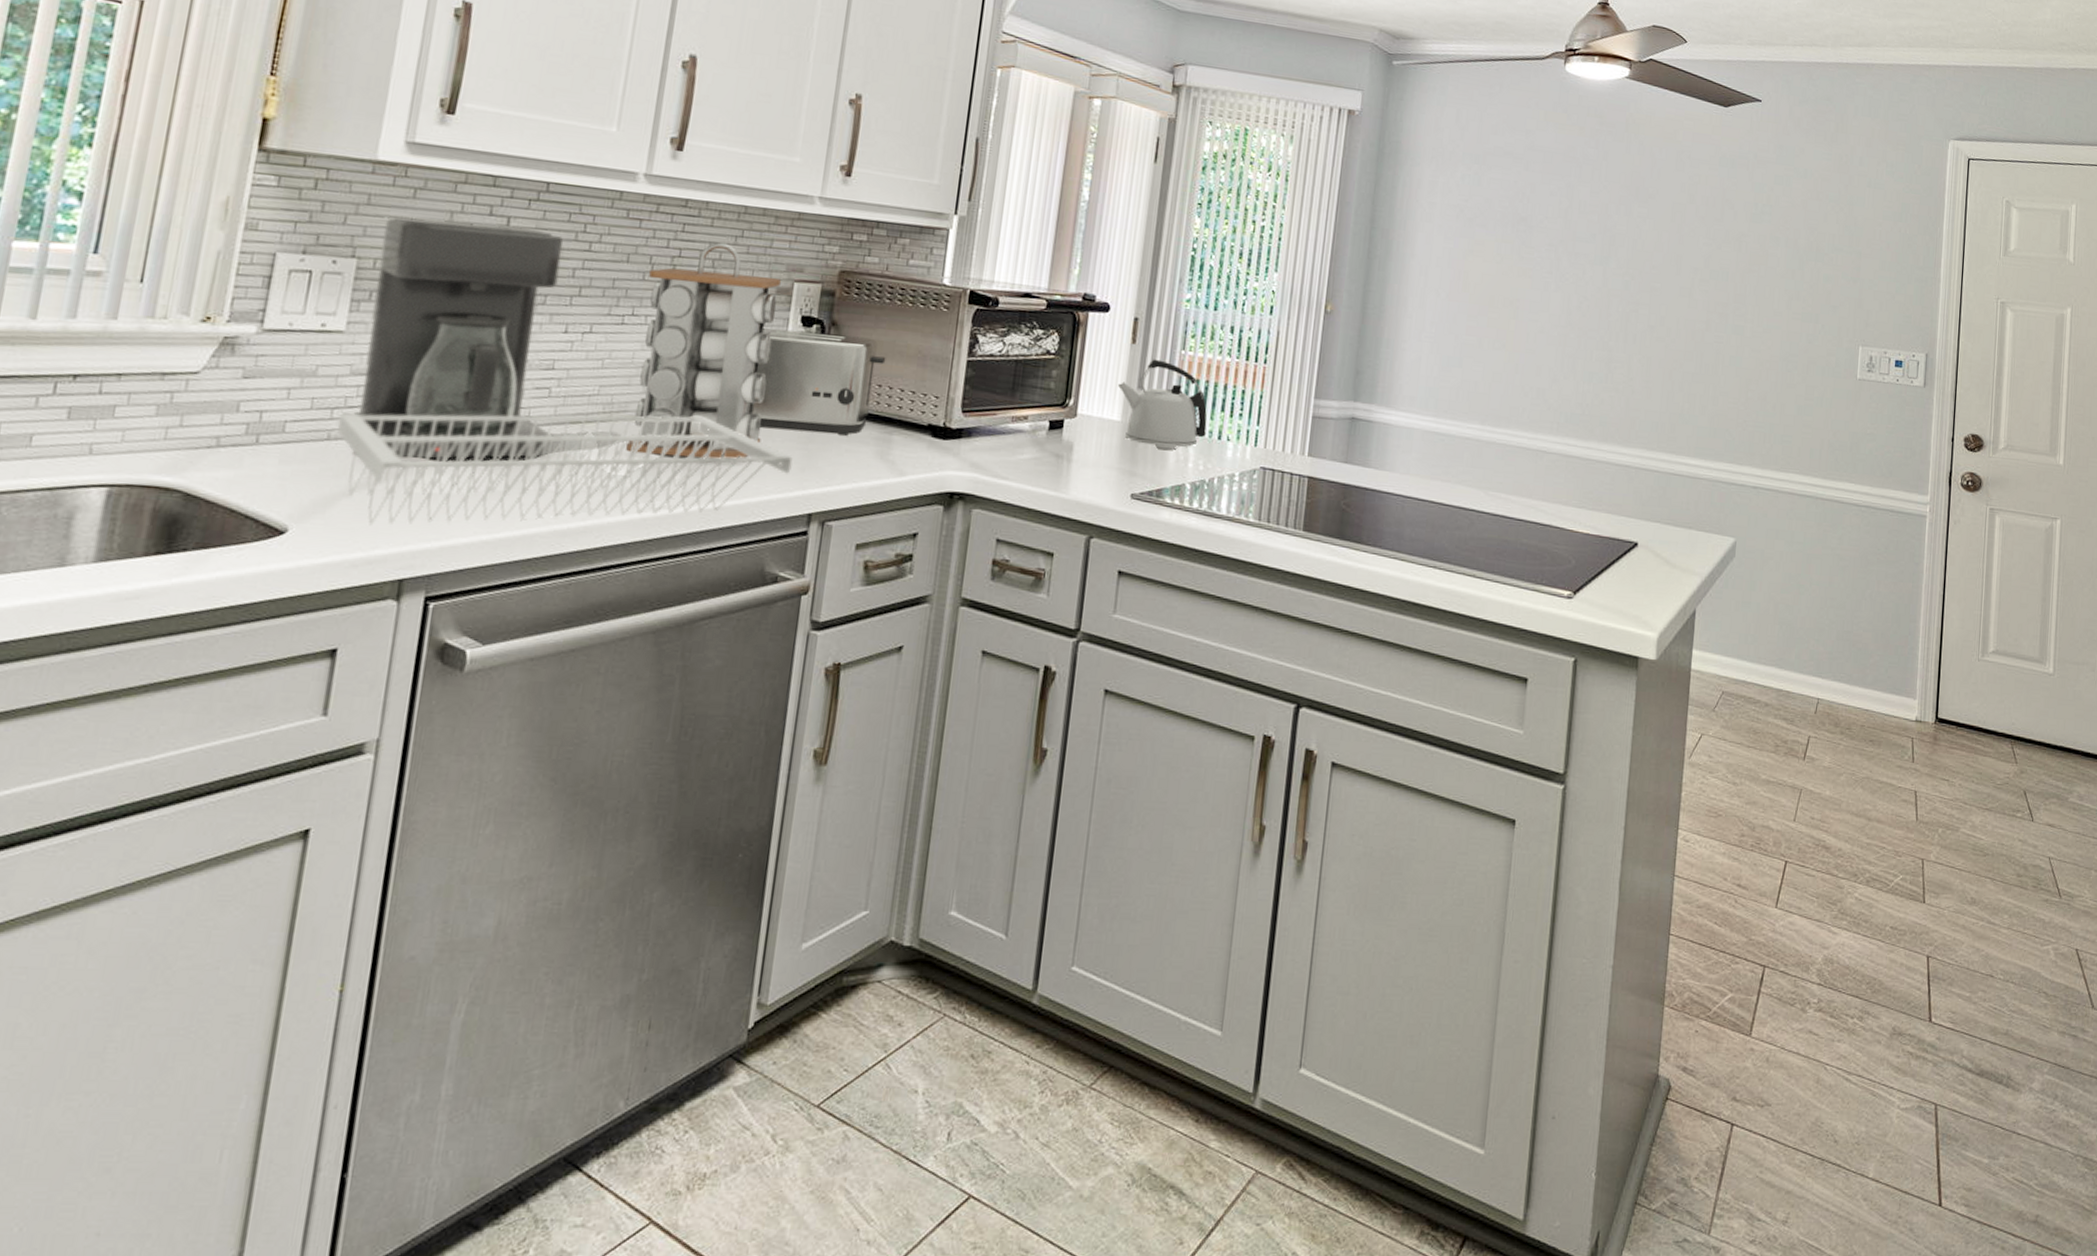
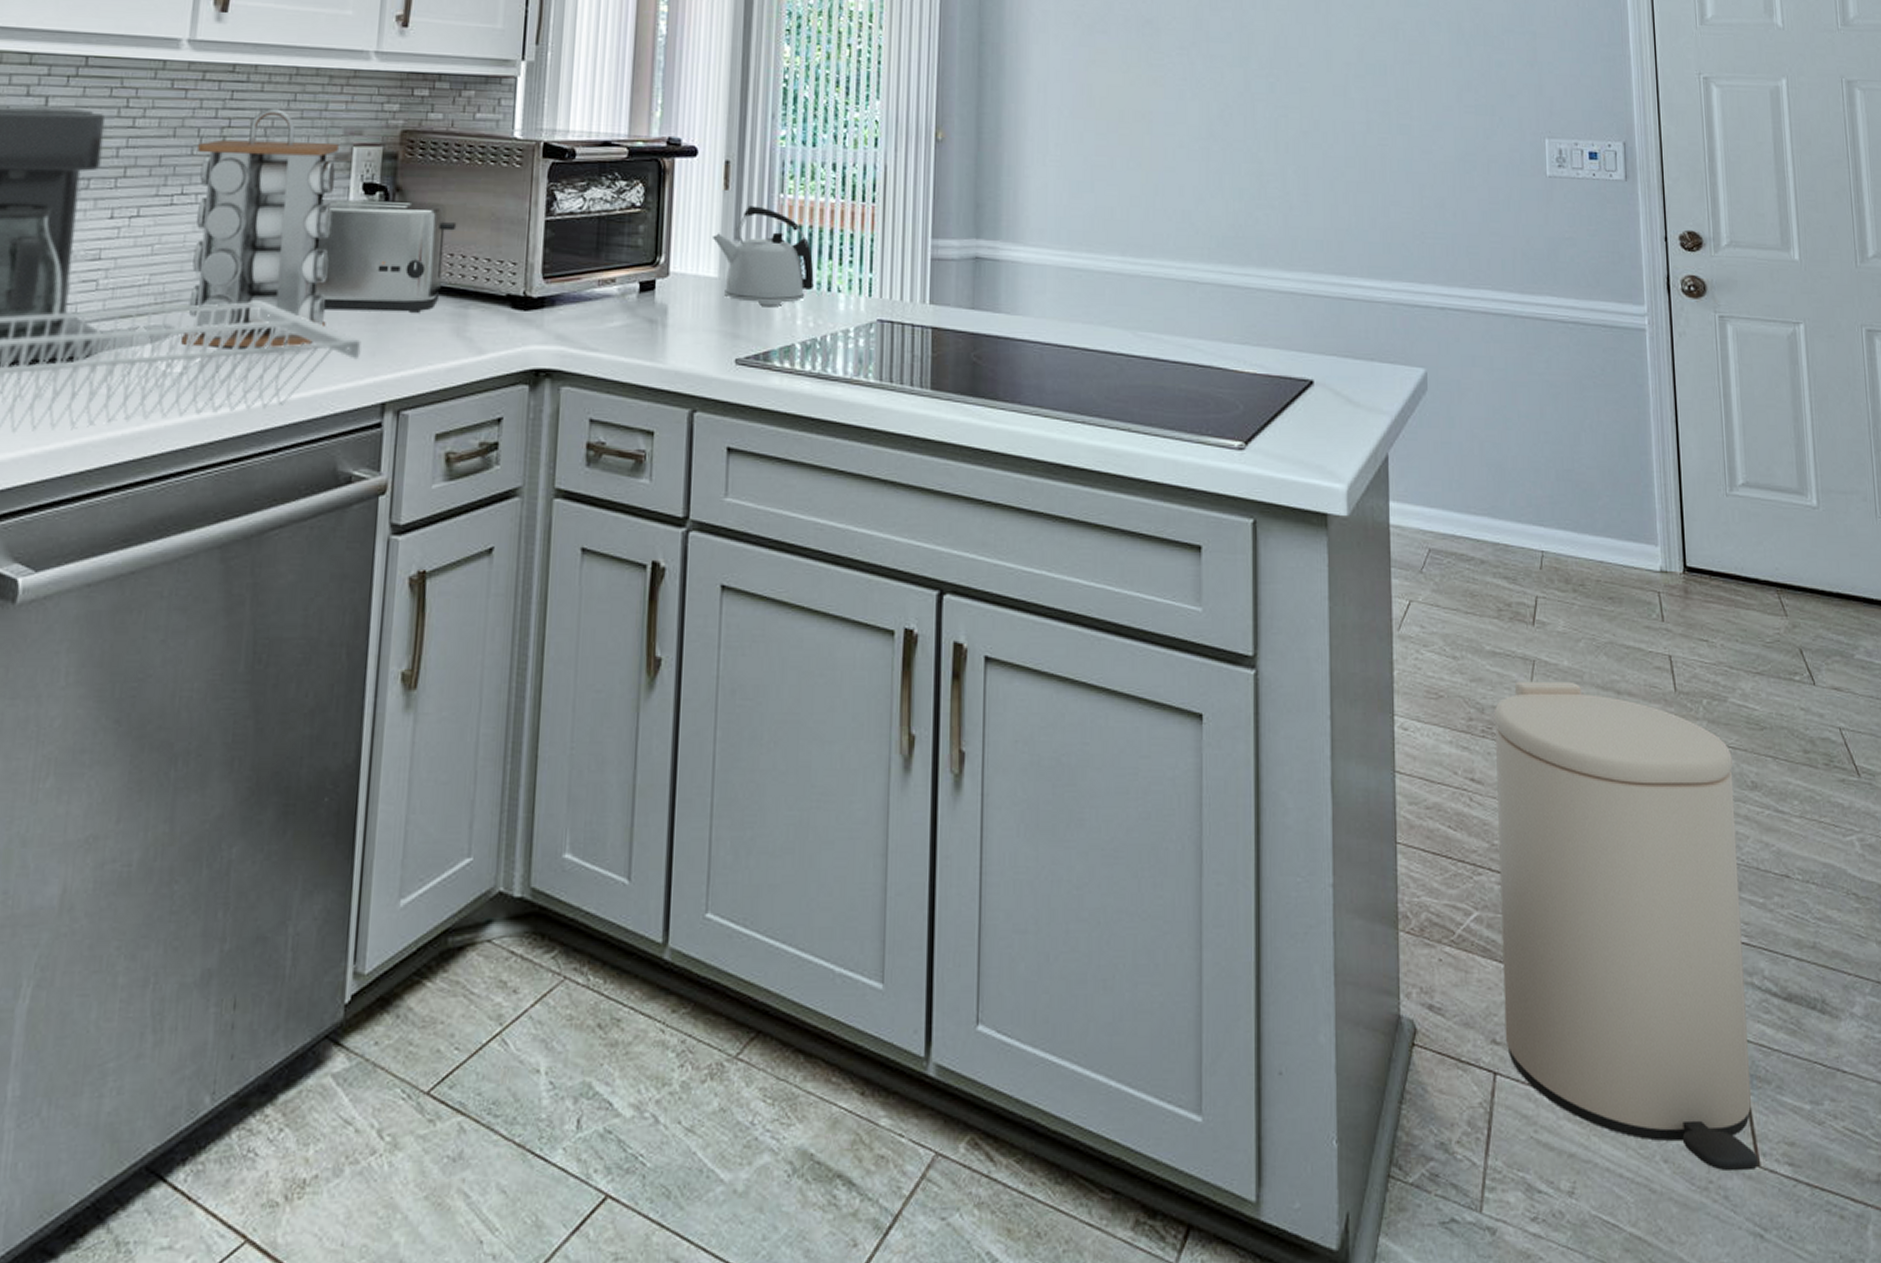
pedal bin: none [1744,806,1958,1210] -> present [1493,681,1758,1172]

